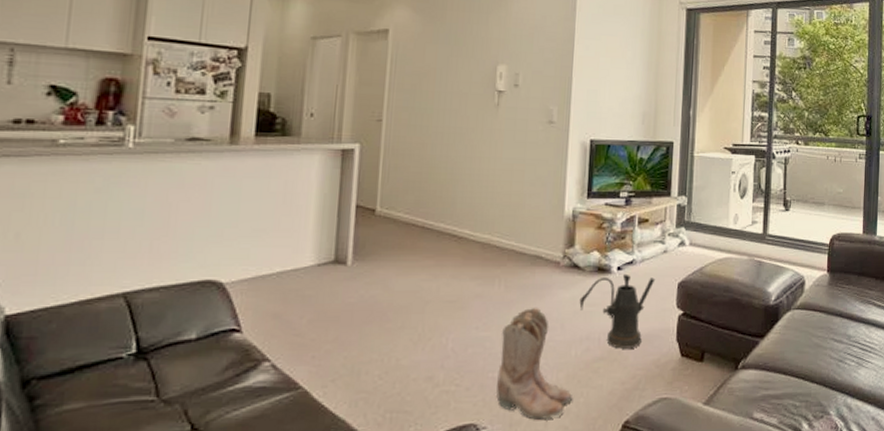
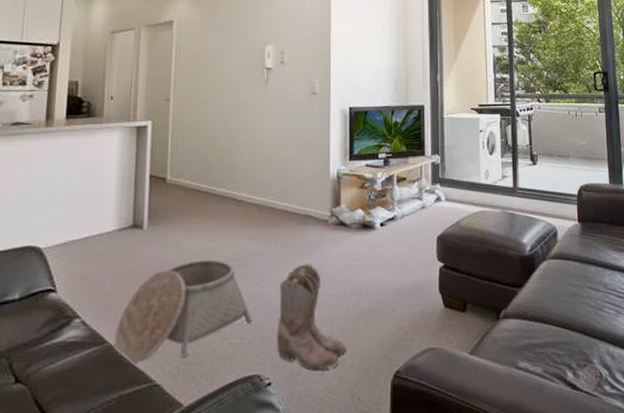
basket: none [311,301,470,411] -> present [115,259,252,363]
watering can: present [579,273,656,349] -> none [347,229,416,301]

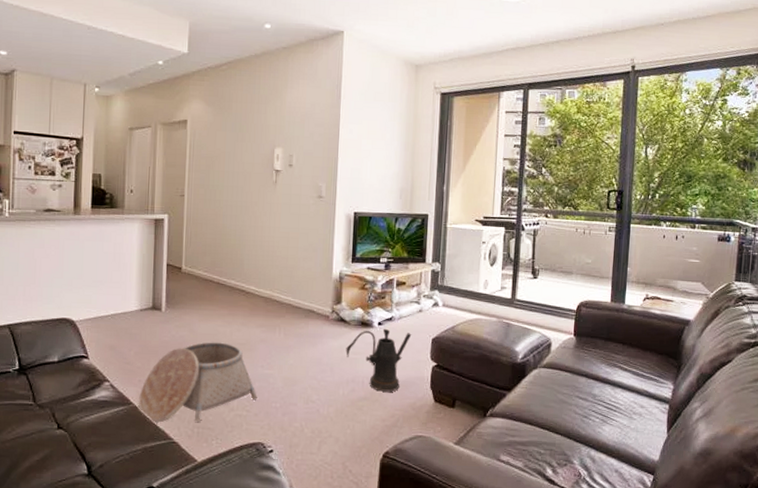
boots: present [277,263,347,370] -> none [279,352,342,444]
watering can: none [347,229,416,301] -> present [346,328,412,392]

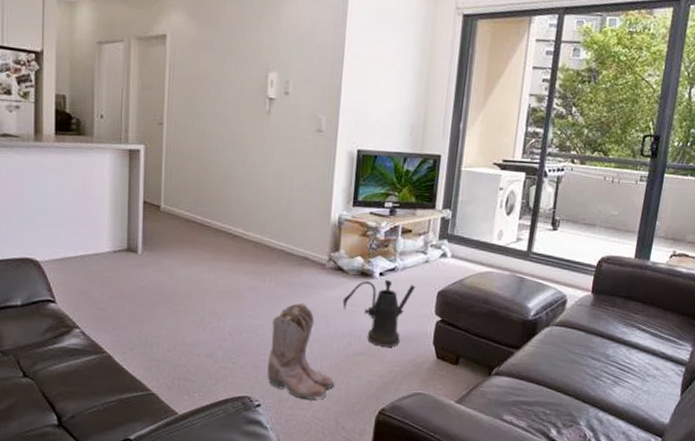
basket: present [139,342,257,423] -> none [113,288,244,373]
boots: none [279,352,342,444] -> present [267,302,335,399]

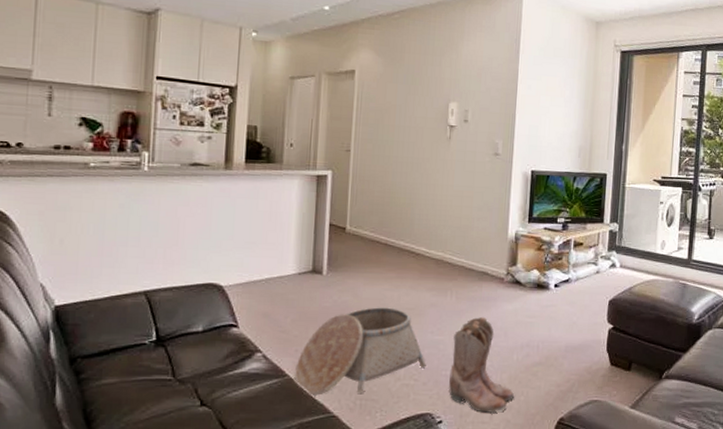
basket: none [113,288,244,373] -> present [295,307,426,396]
watering can: present [342,279,416,347] -> none [520,290,589,356]

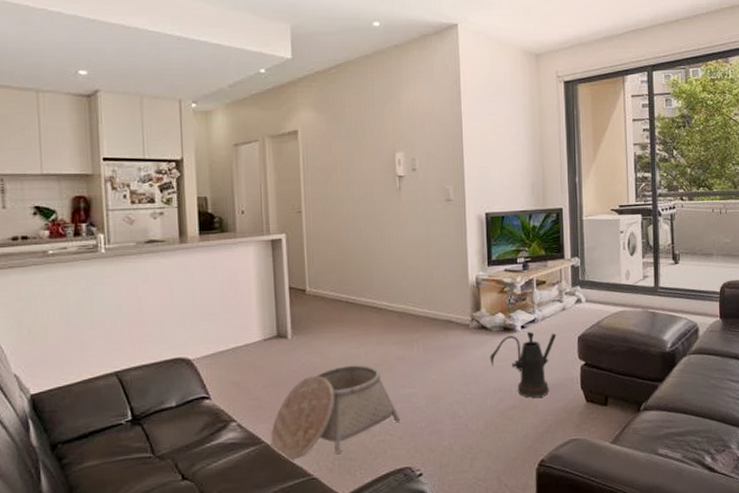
boots: present [449,316,515,413] -> none [425,365,493,462]
watering can: none [520,290,589,356] -> present [490,331,557,398]

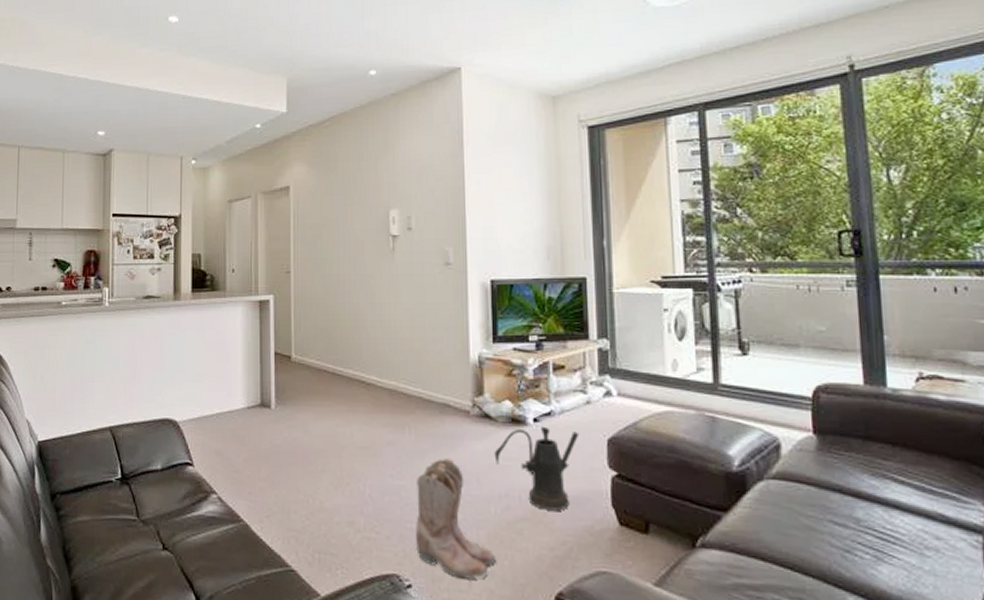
basket: present [271,365,400,460] -> none [250,445,388,545]
boots: none [425,365,493,462] -> present [416,457,497,579]

